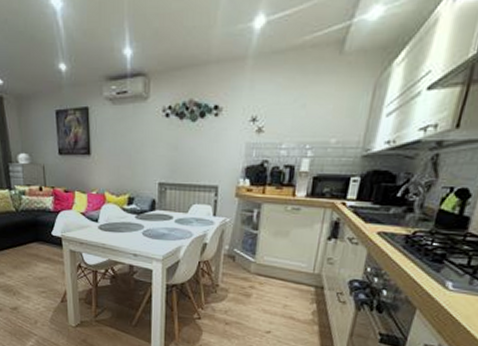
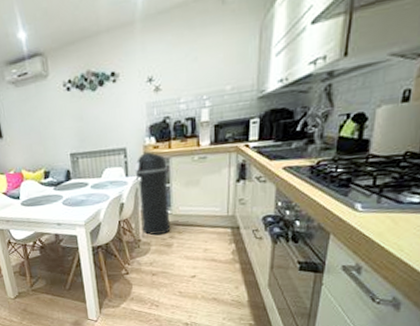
trash can: none [222,194,259,282] -> present [134,152,171,235]

